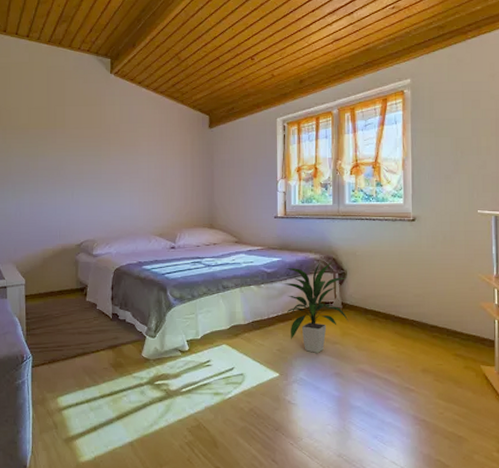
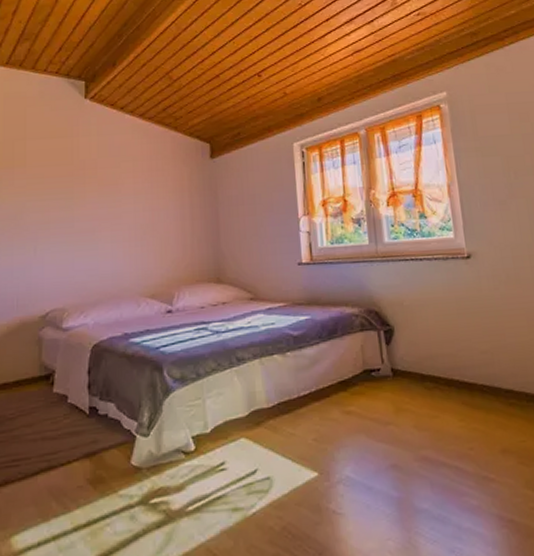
indoor plant: present [282,261,349,353] -> none [313,316,403,440]

